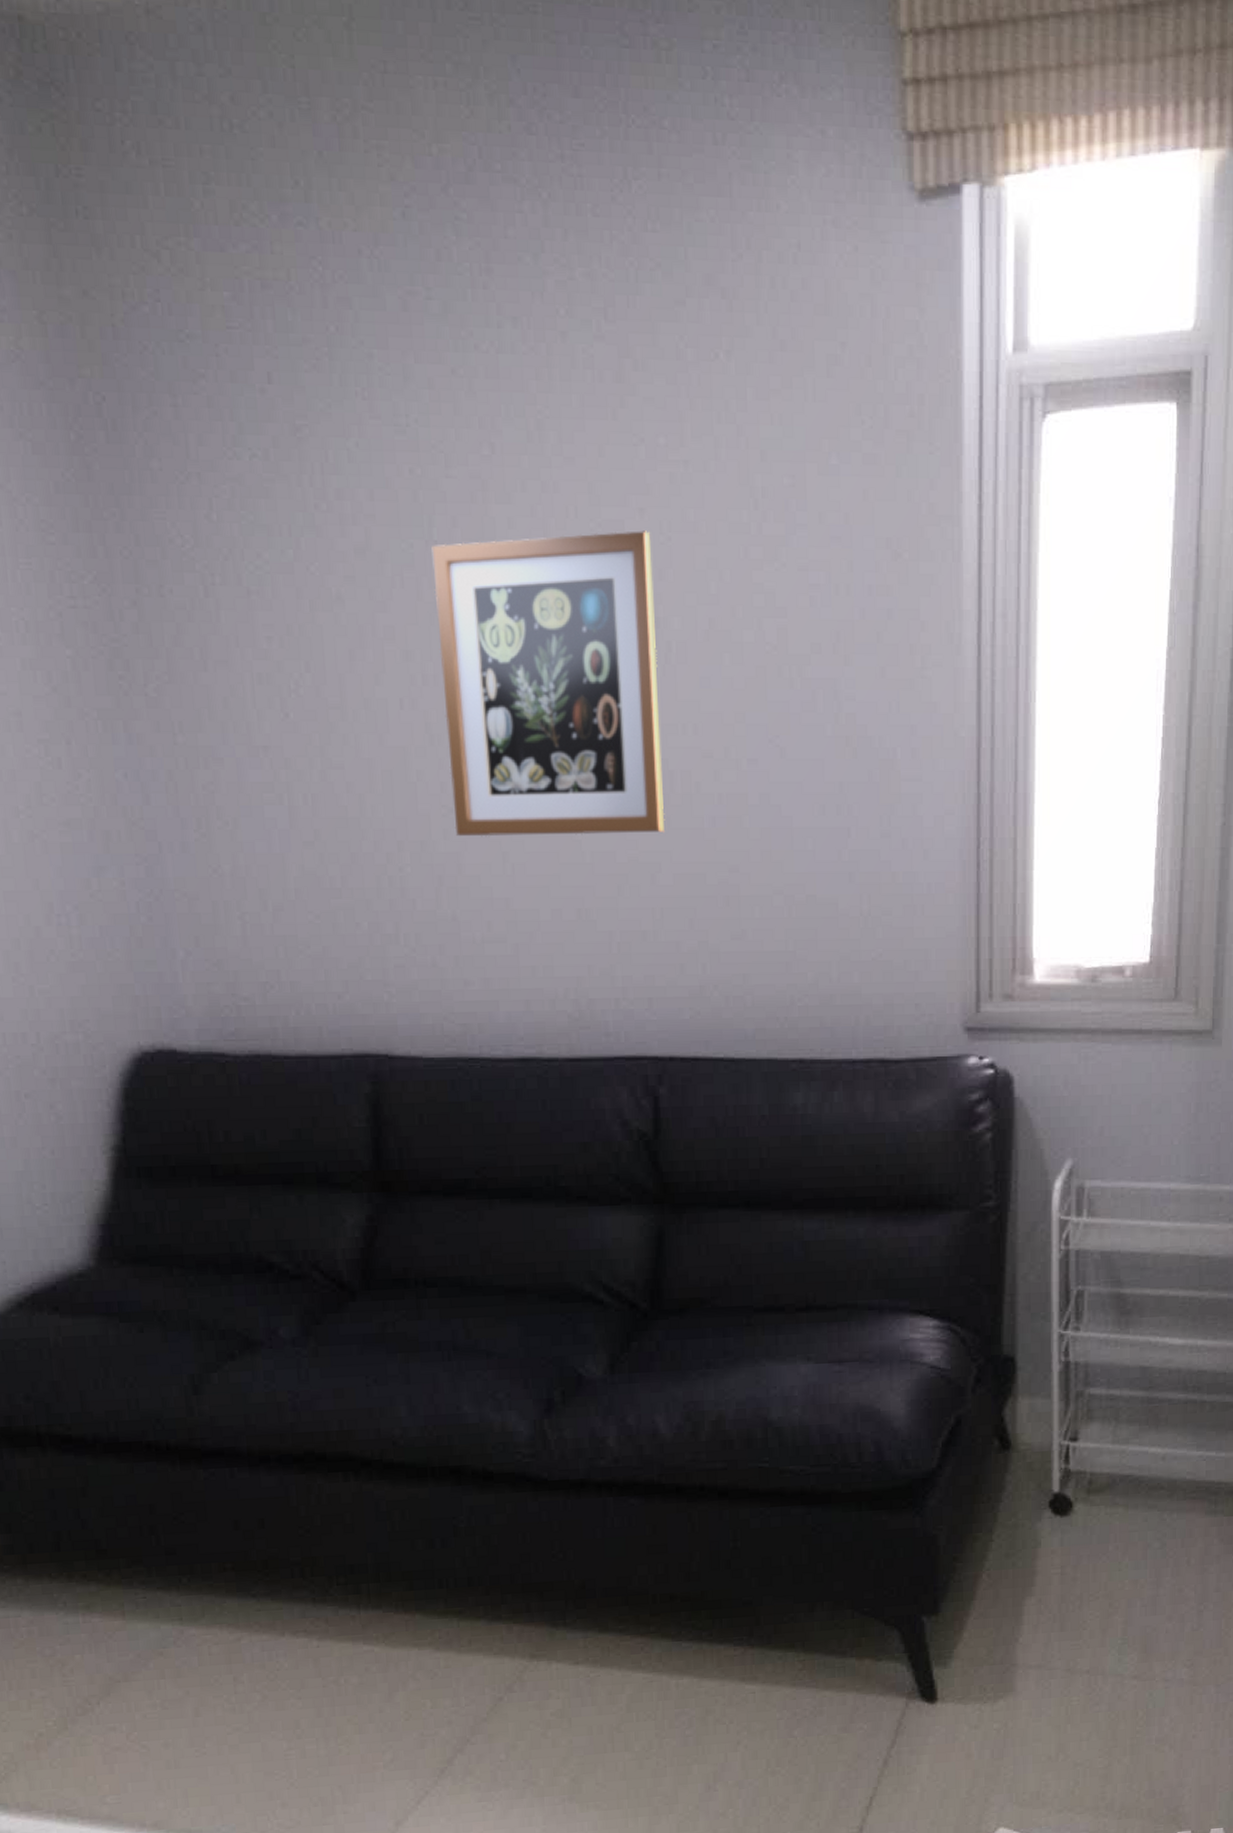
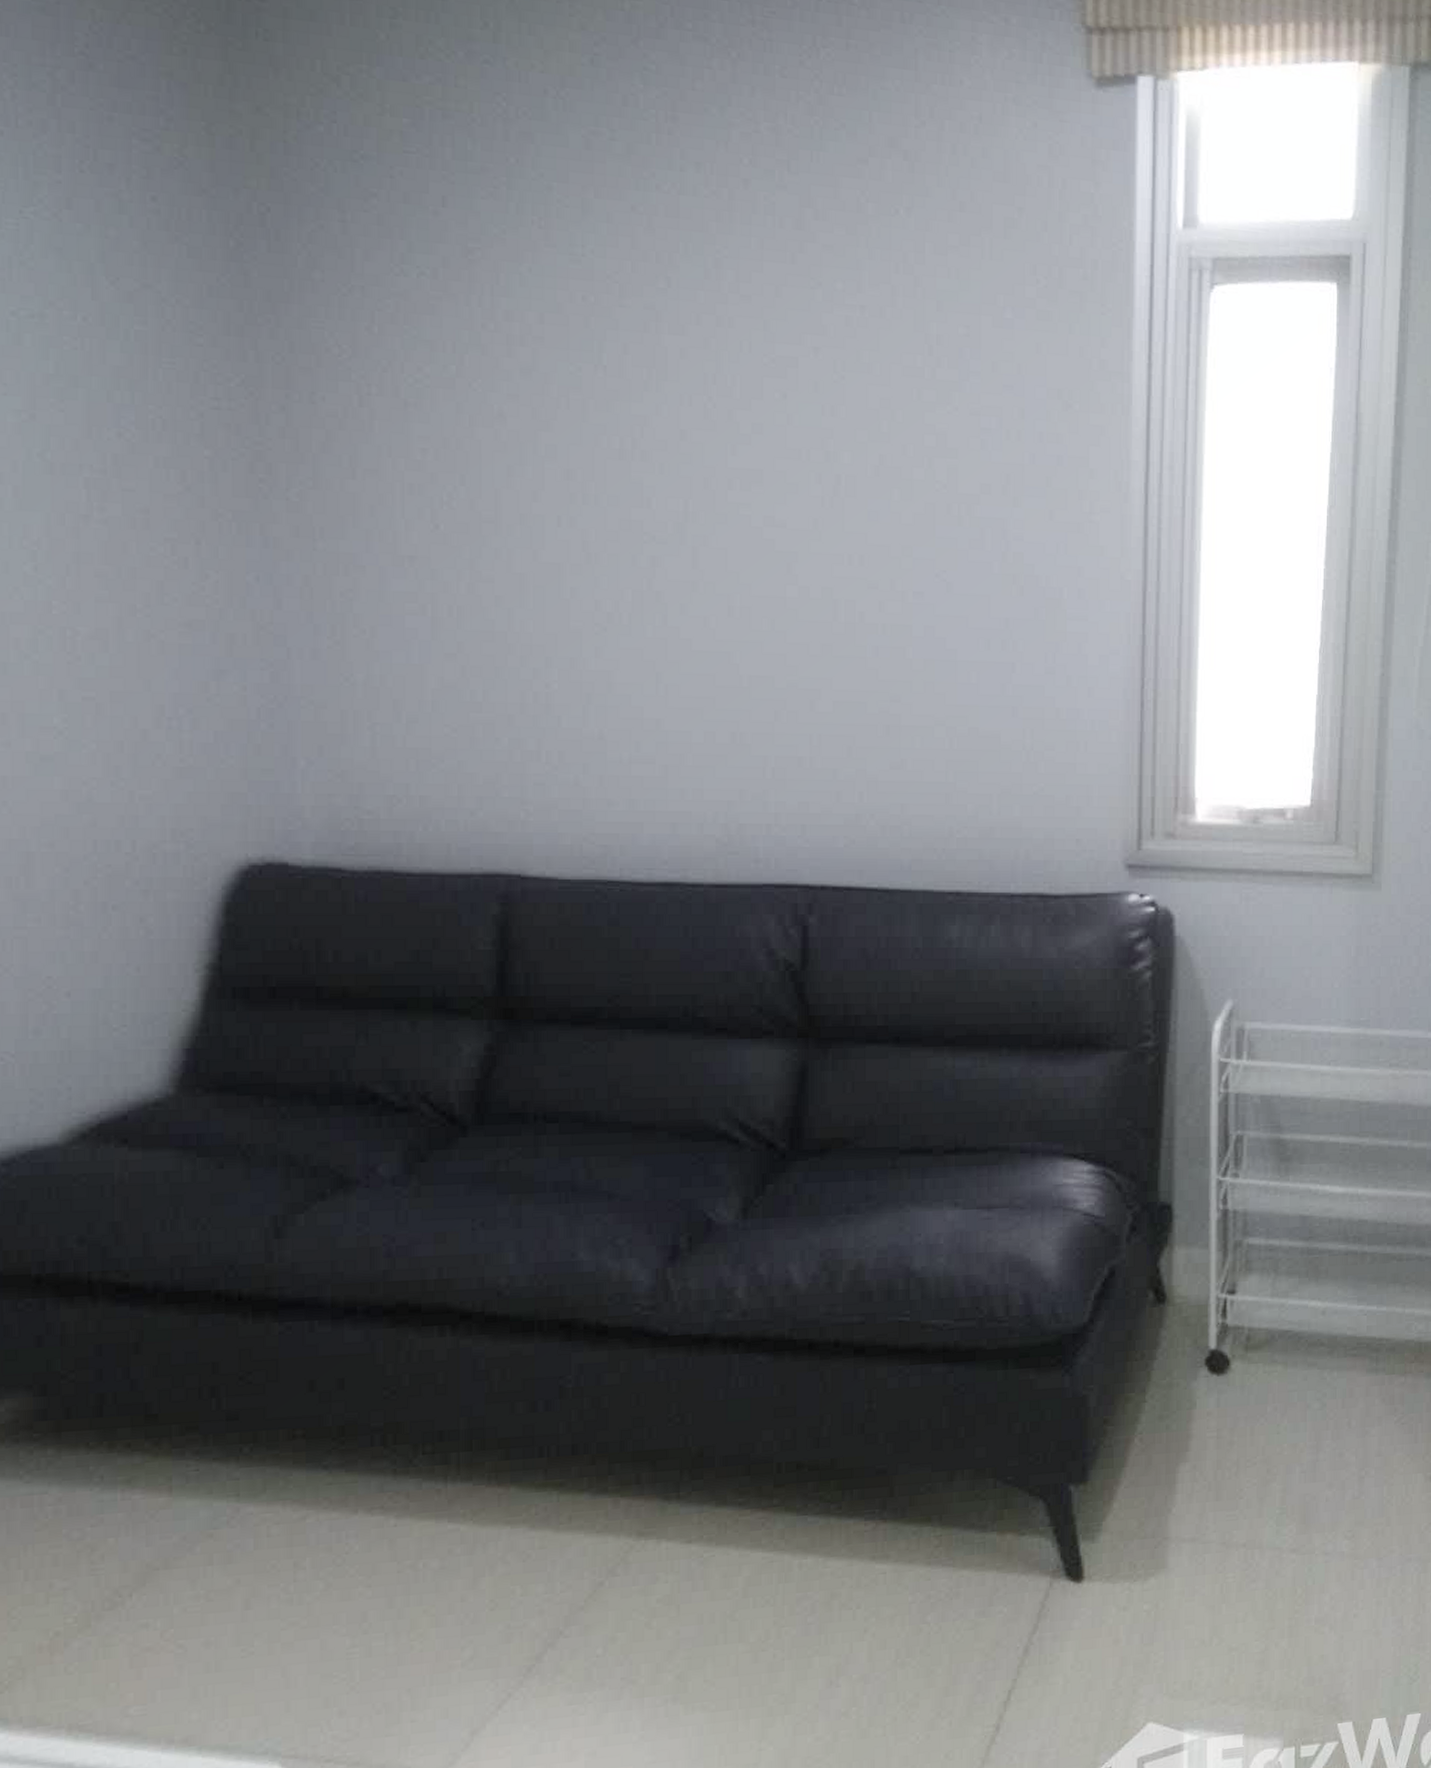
wall art: present [431,531,665,837] -> none [600,368,827,659]

